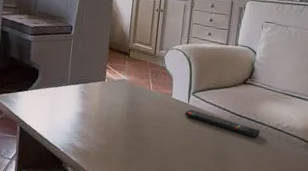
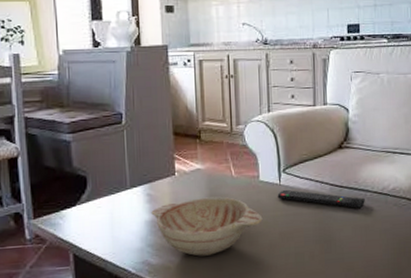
decorative bowl: none [82,102,170,151] -> present [151,196,263,256]

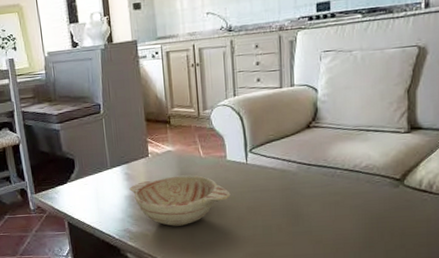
remote control: present [277,189,365,209] -> none [244,167,335,186]

